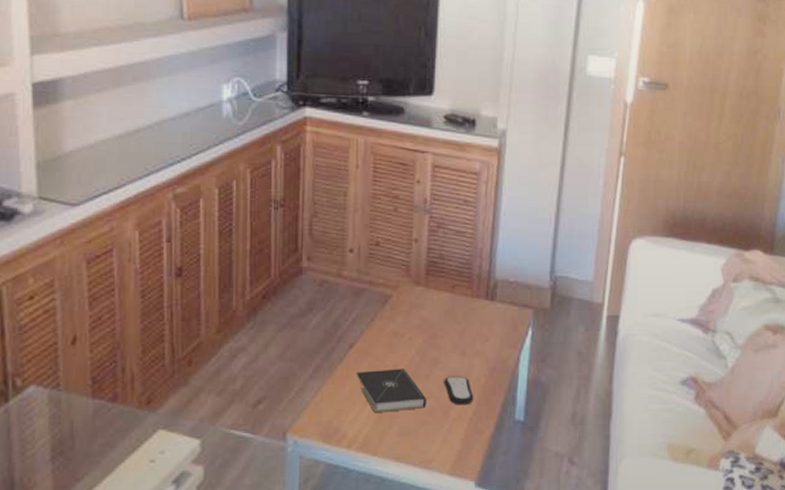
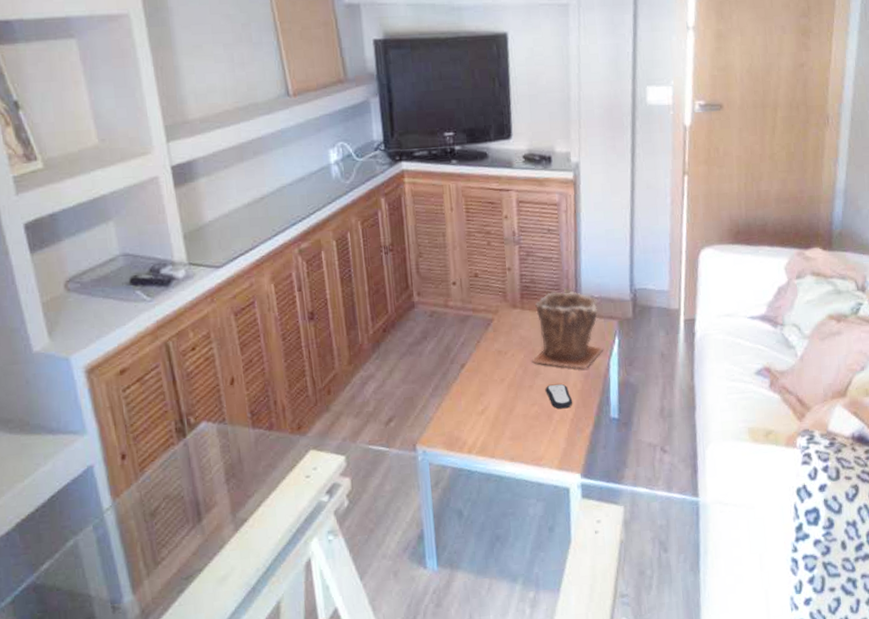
book: present [357,368,427,412] -> none [470,381,533,421]
plant pot: none [432,271,515,361] -> present [532,290,604,369]

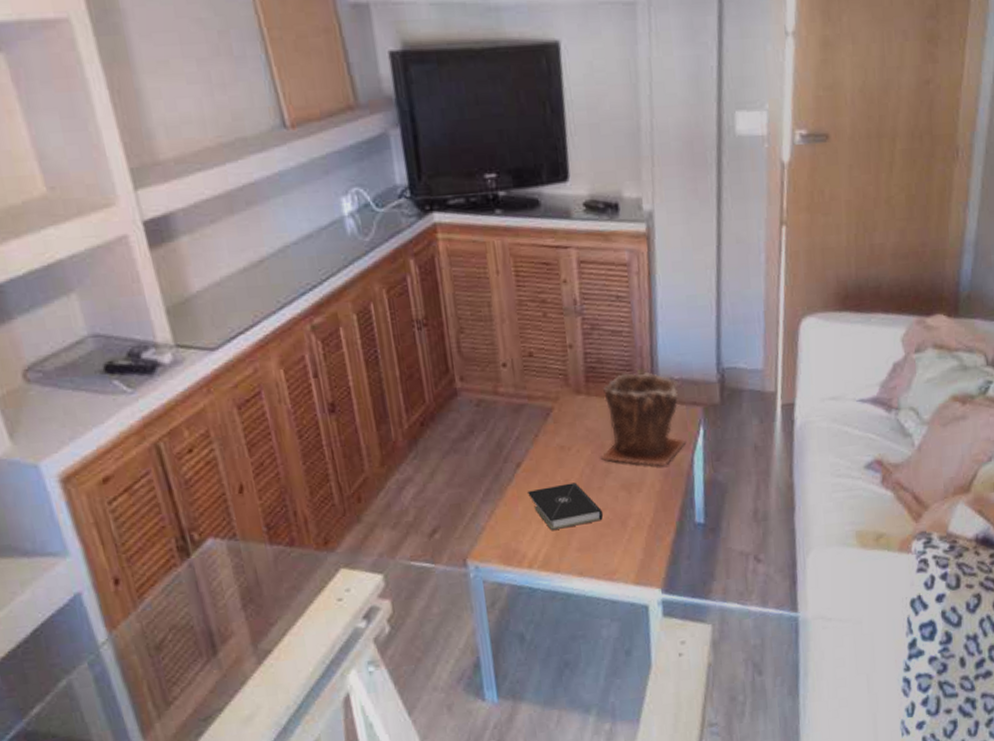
book: none [470,381,533,421] -> present [528,482,604,530]
remote control: present [545,383,573,409] -> none [617,484,651,514]

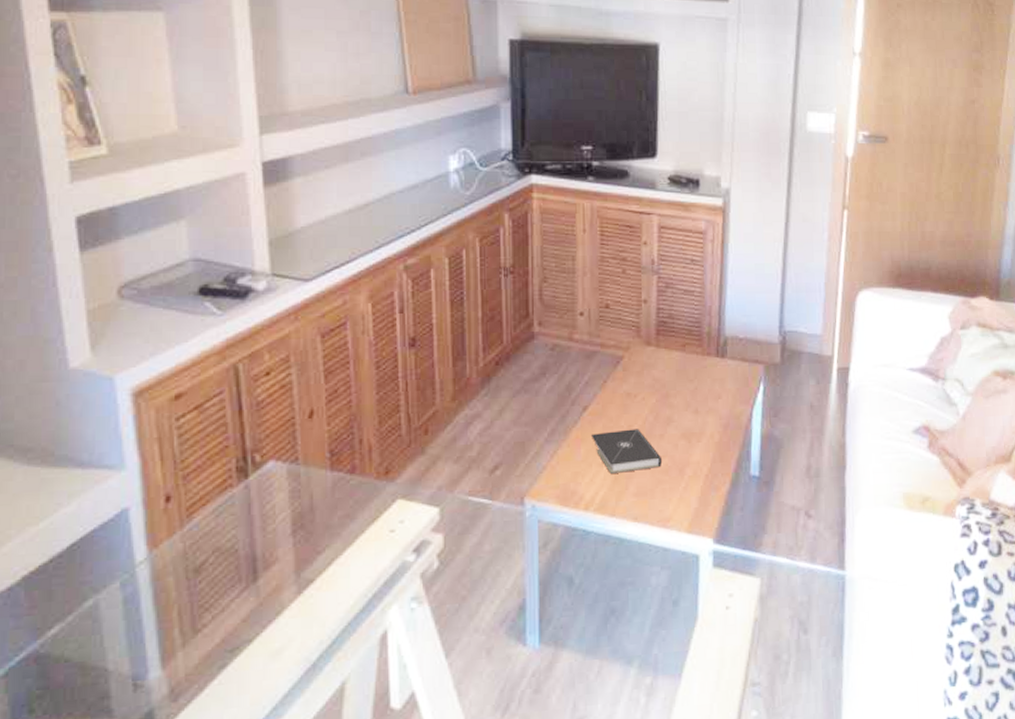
plant pot: present [601,371,687,466] -> none [665,329,747,418]

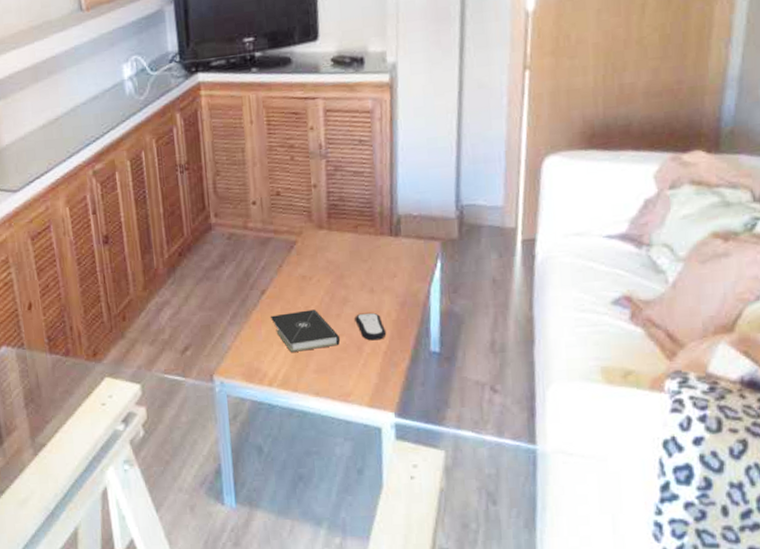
remote control: none [678,433,709,463] -> present [355,312,387,341]

